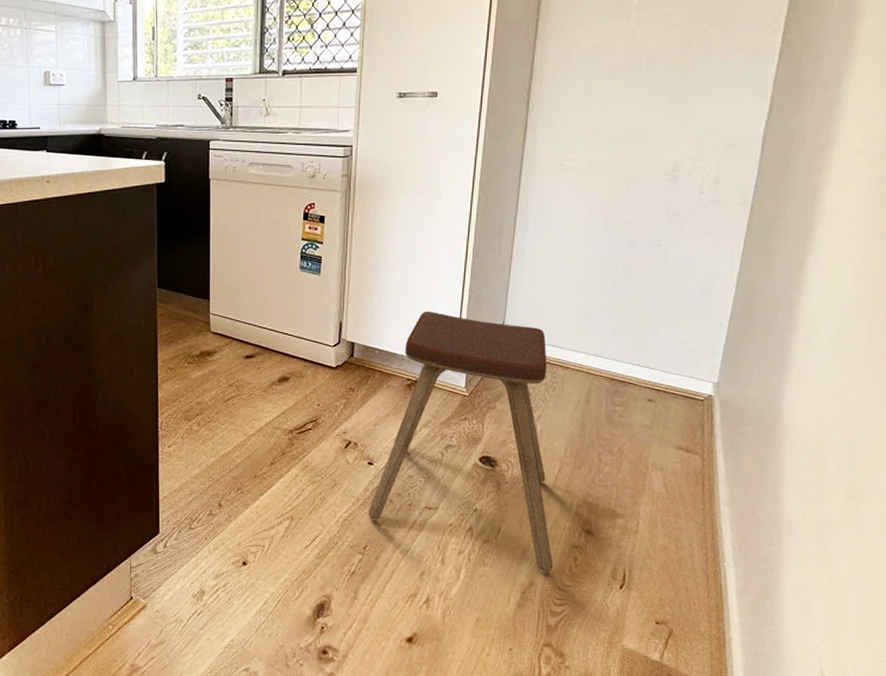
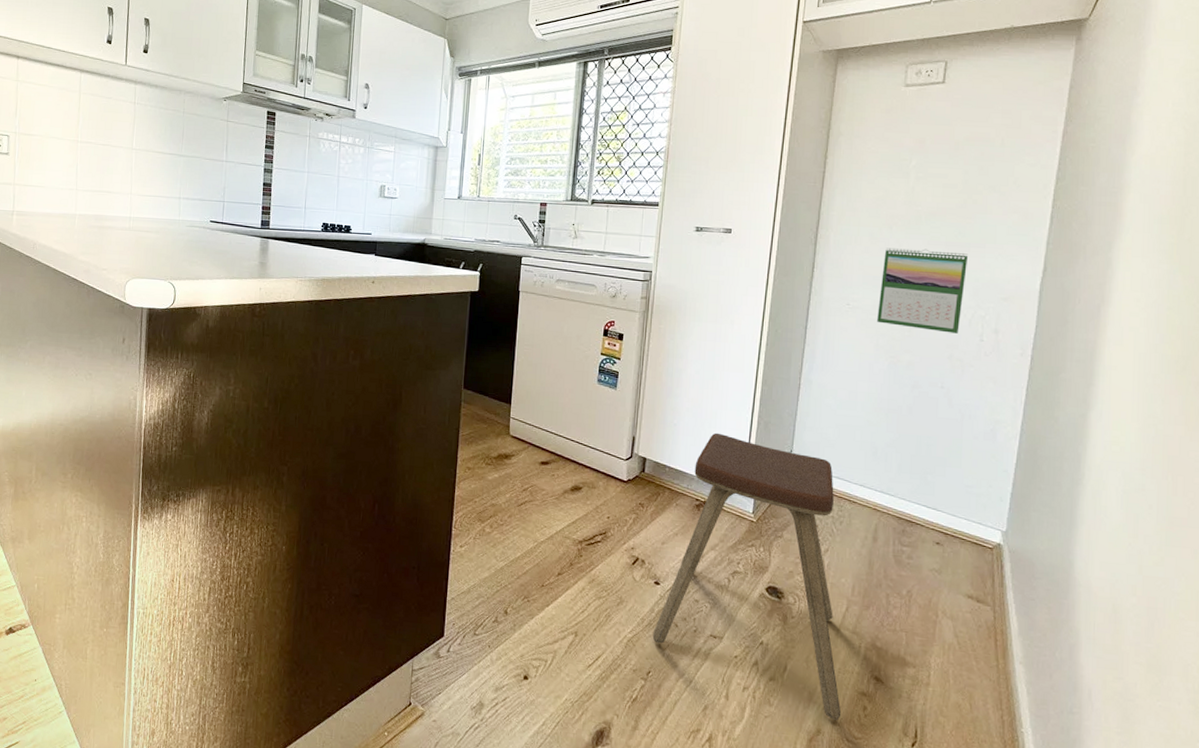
calendar: none [593,98,690,187] -> present [877,248,968,334]

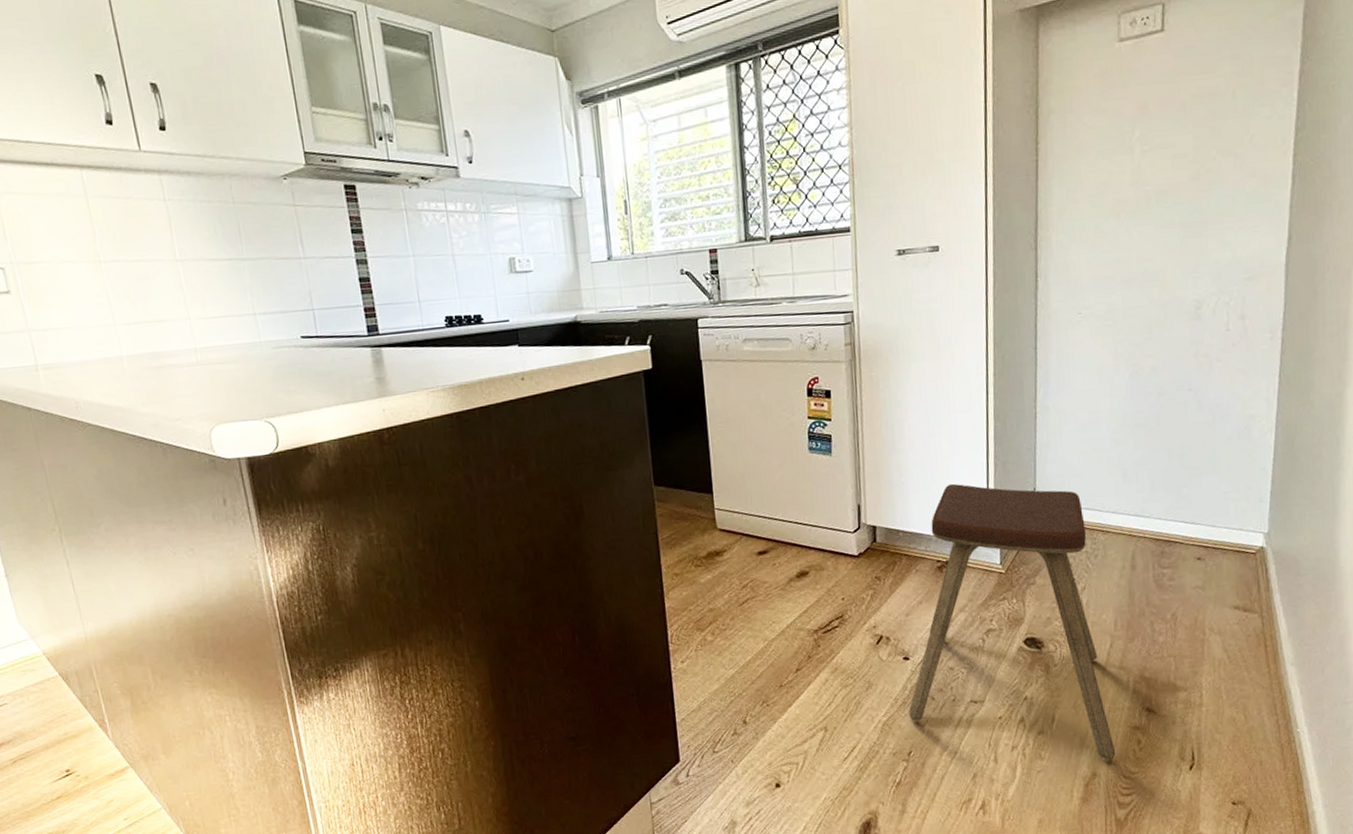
calendar: present [877,248,968,334] -> none [1112,233,1206,329]

